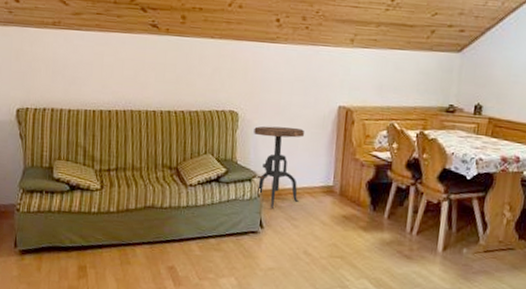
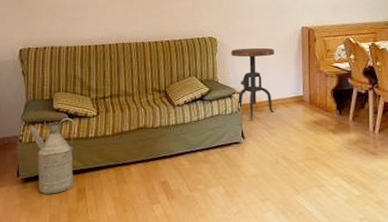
watering can: none [26,188,77,269] -> present [28,117,76,194]

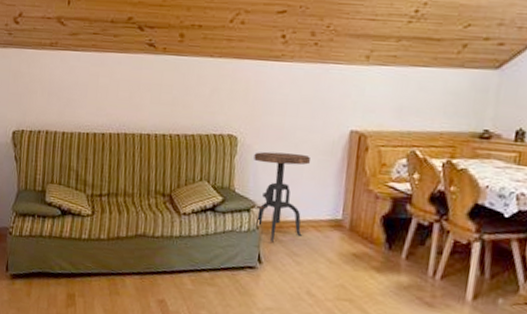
watering can: present [28,117,76,194] -> none [19,213,68,296]

